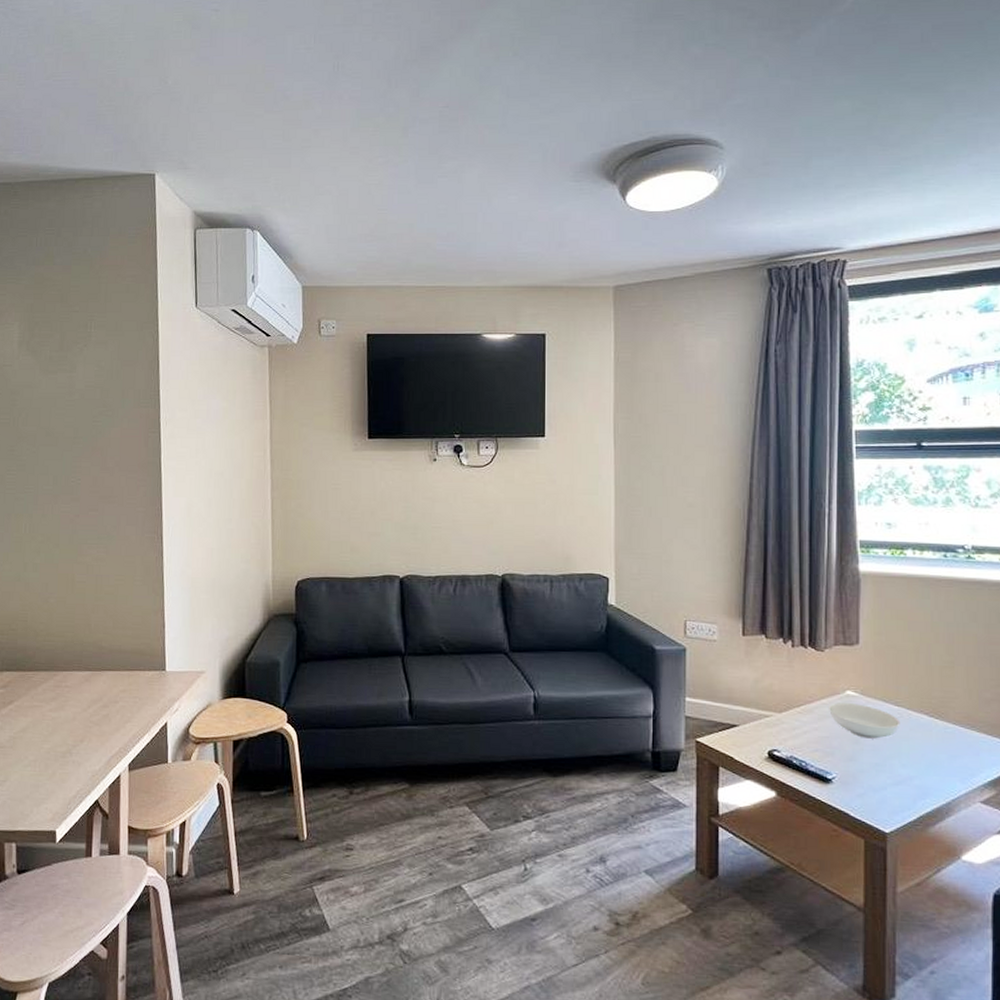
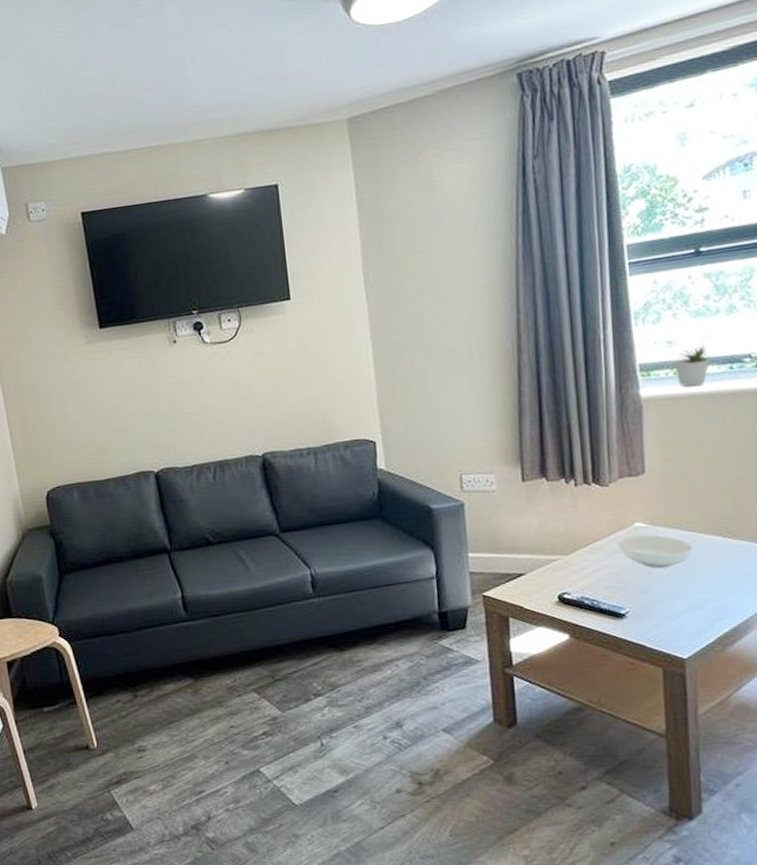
potted plant: none [892,530,926,569] -> present [674,343,711,387]

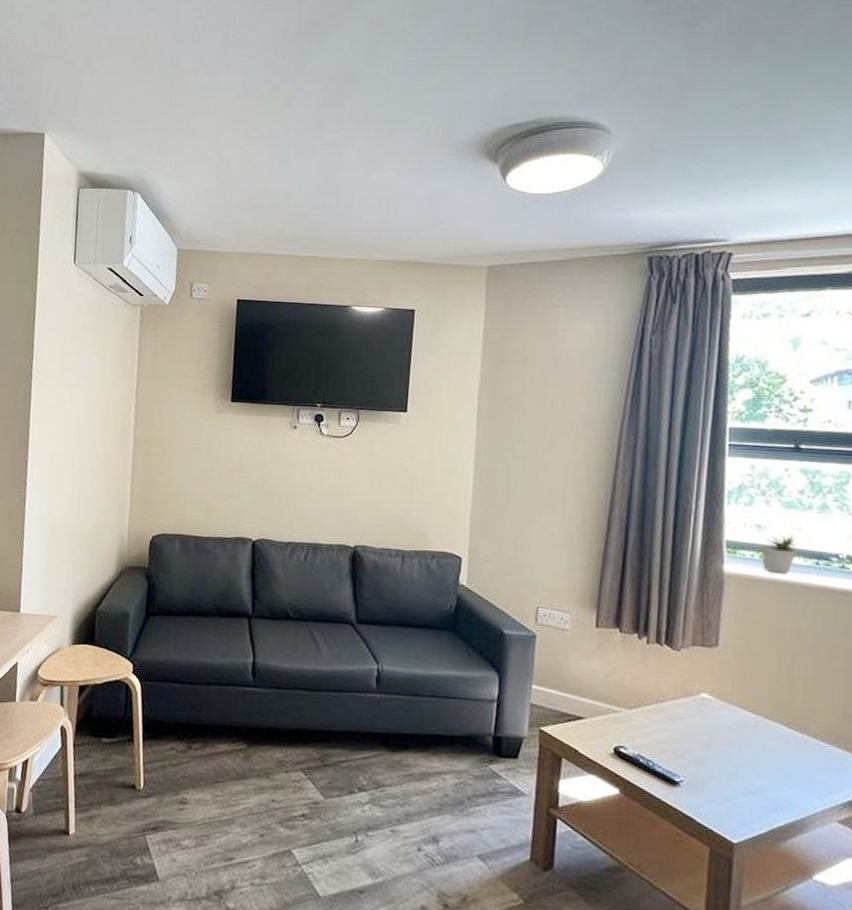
bowl: present [618,534,693,568] -> none [681,704,757,745]

